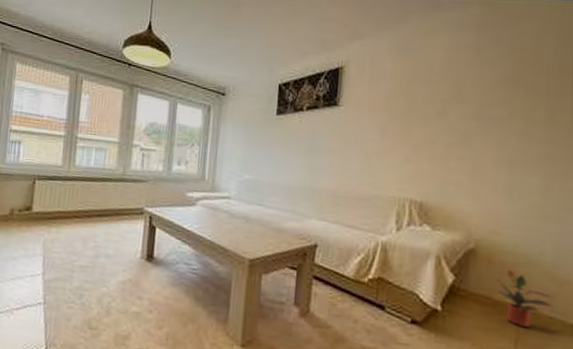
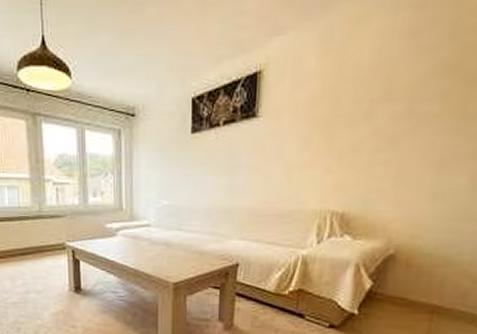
potted plant: present [497,269,553,328] -> none [413,271,466,323]

